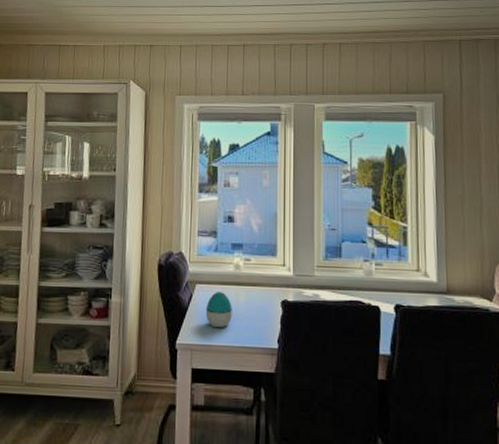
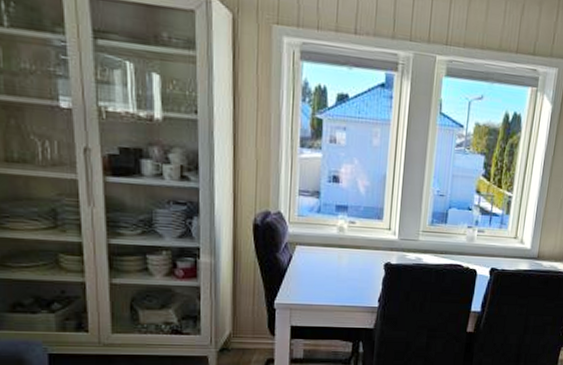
decorative egg: present [205,291,232,328] -> none [306,252,334,289]

